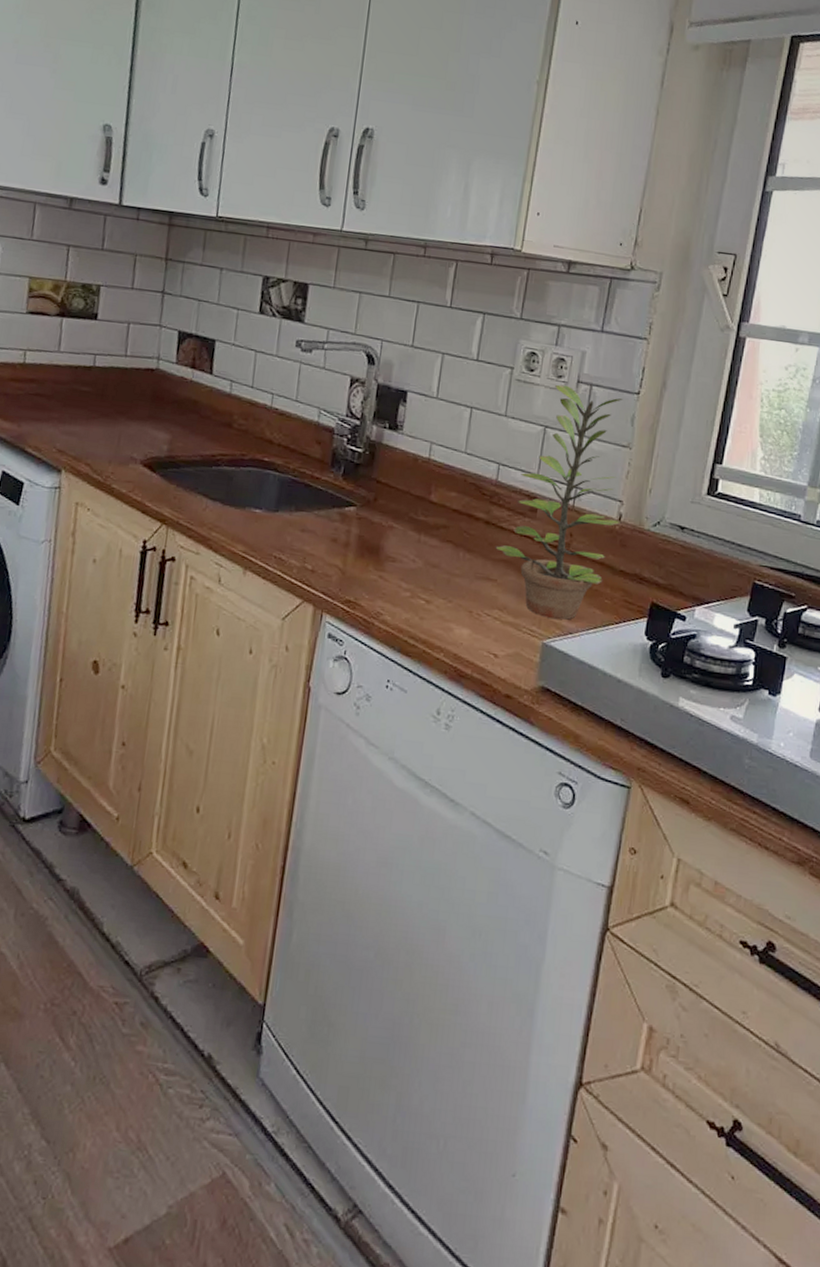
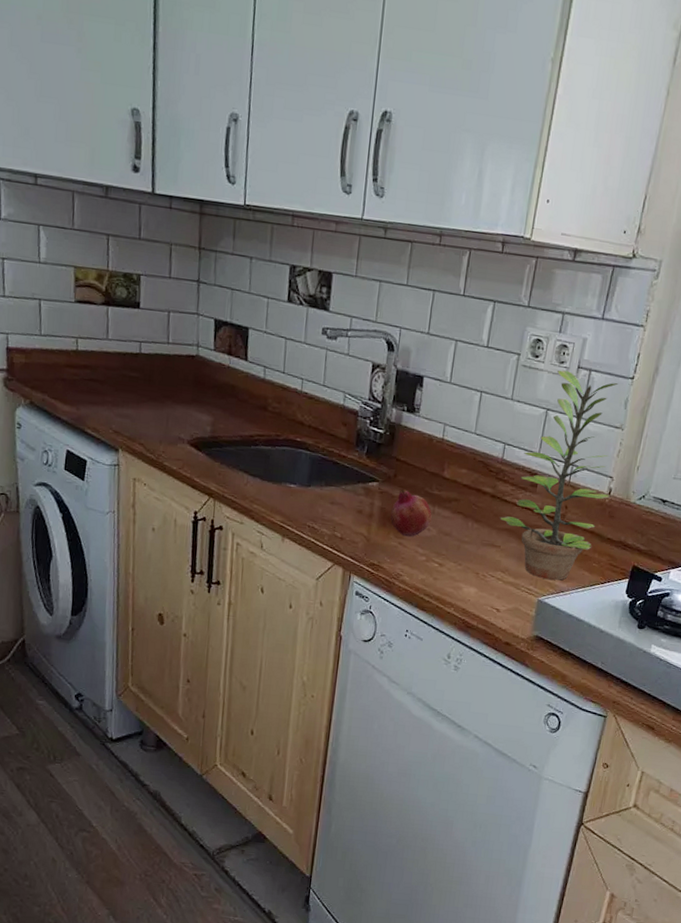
fruit: none [369,514,418,570] -> present [390,489,432,537]

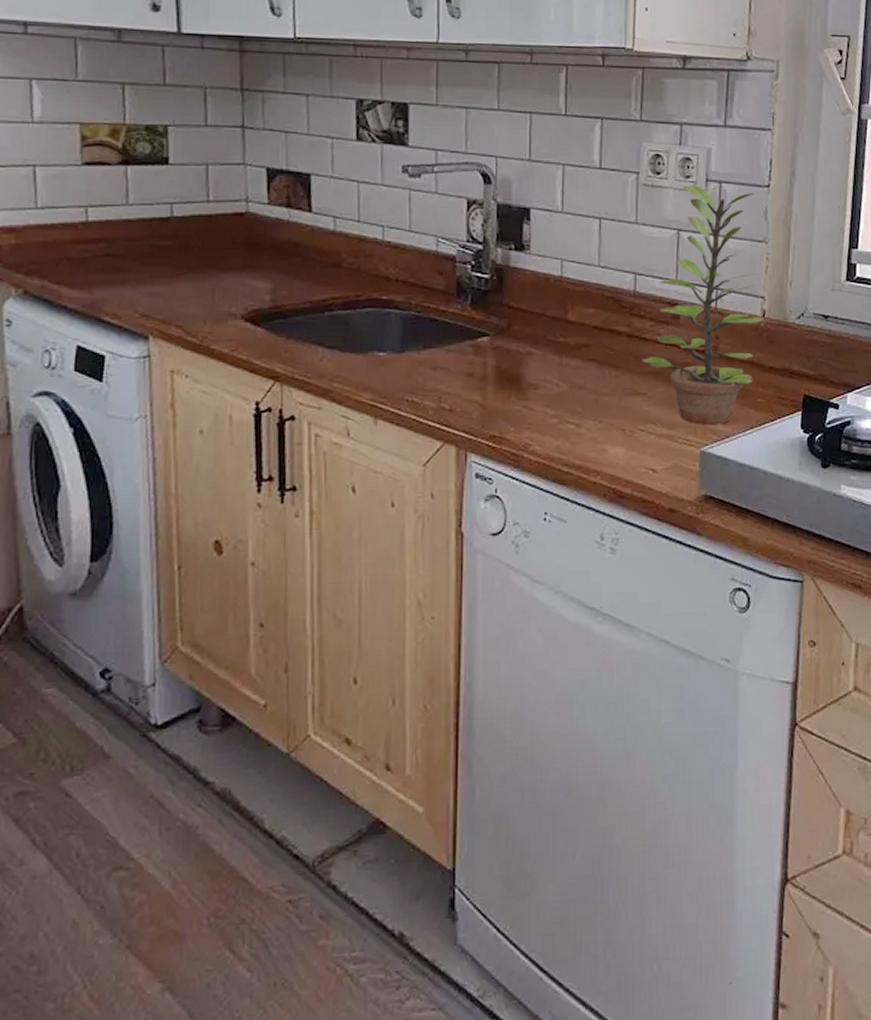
fruit: present [390,489,432,537] -> none [508,341,559,397]

